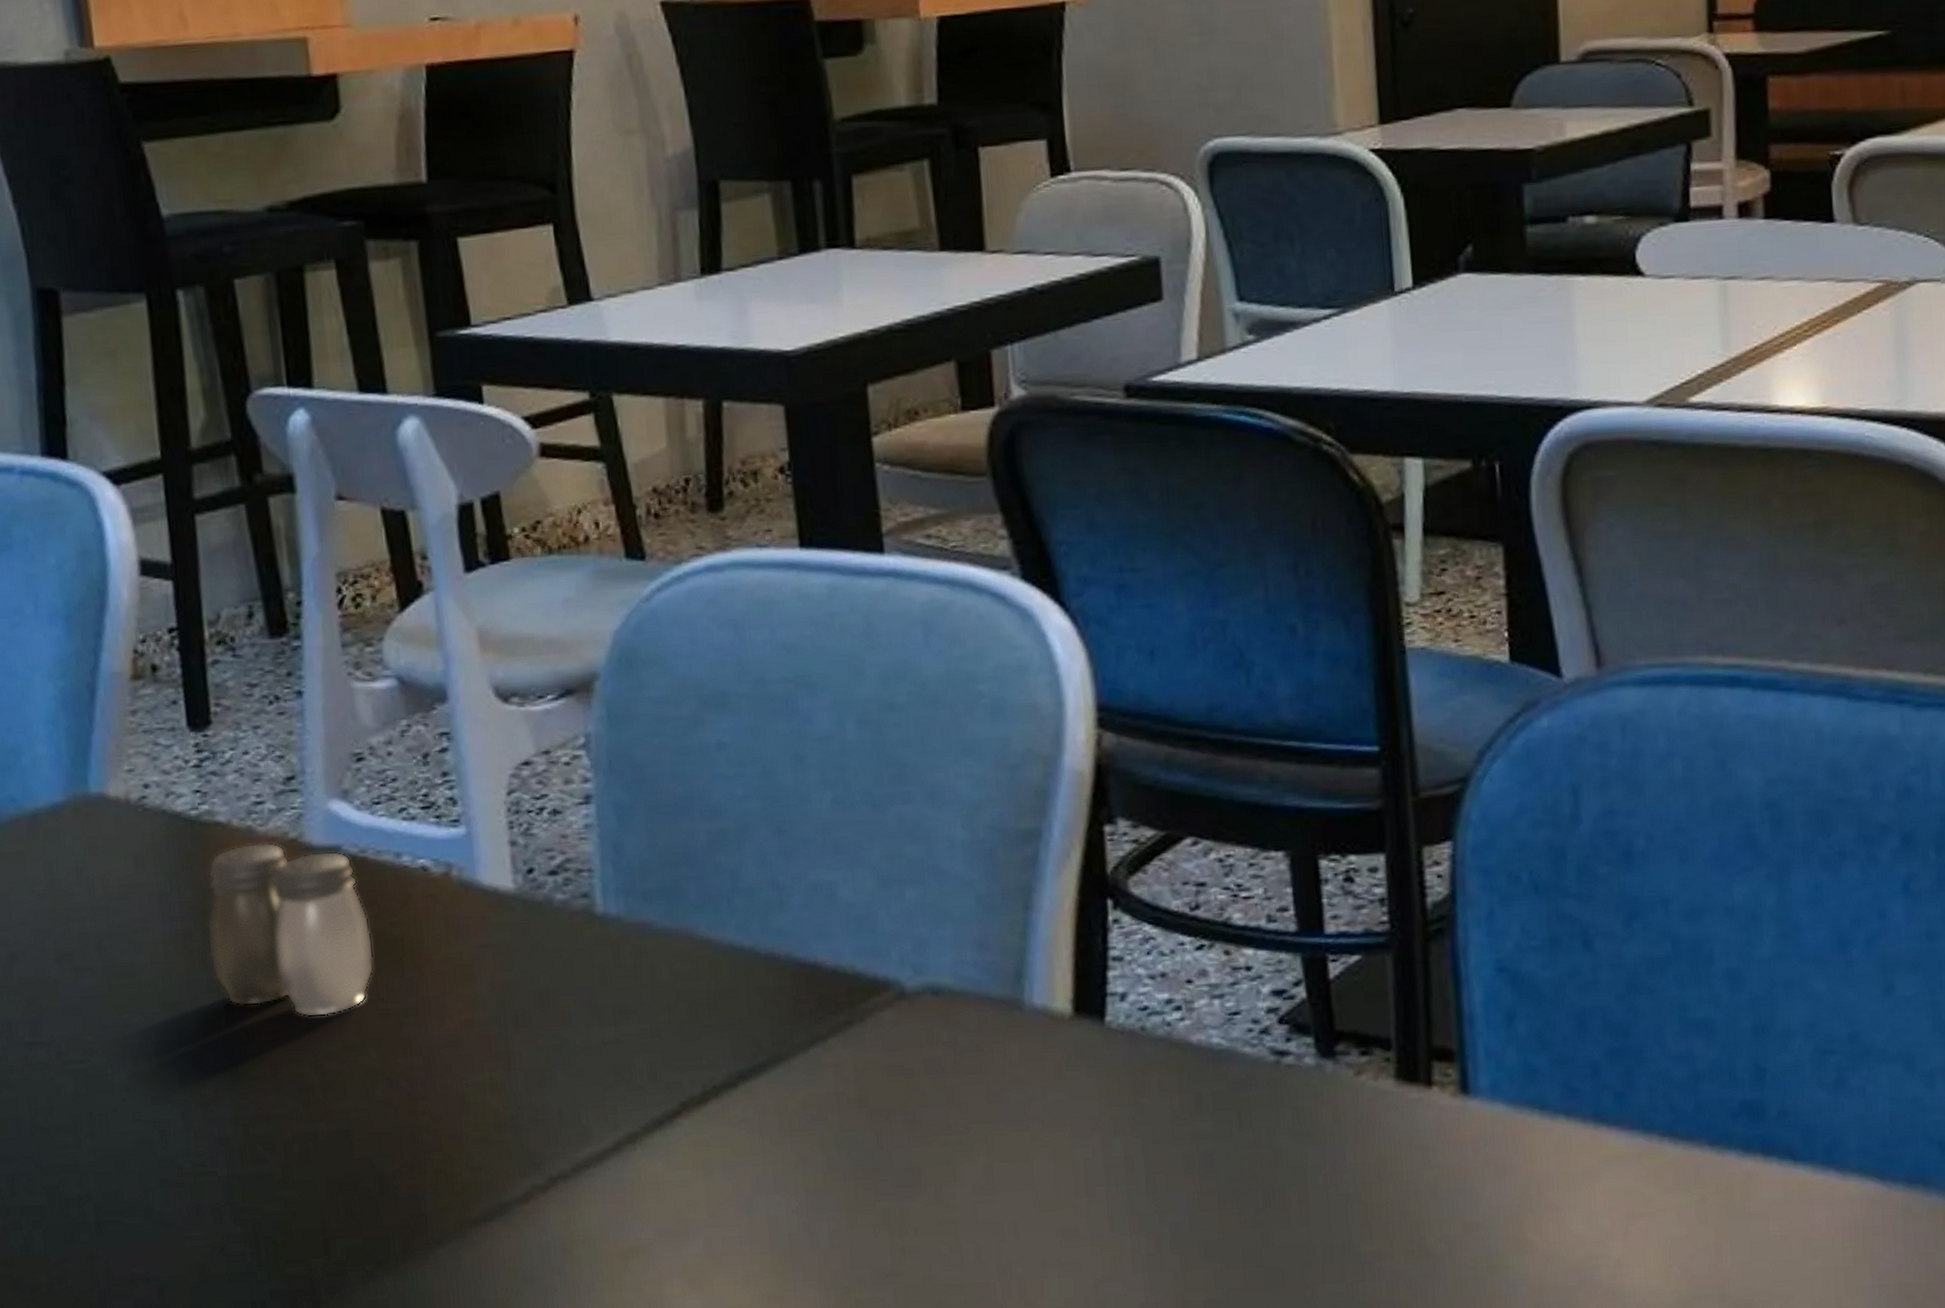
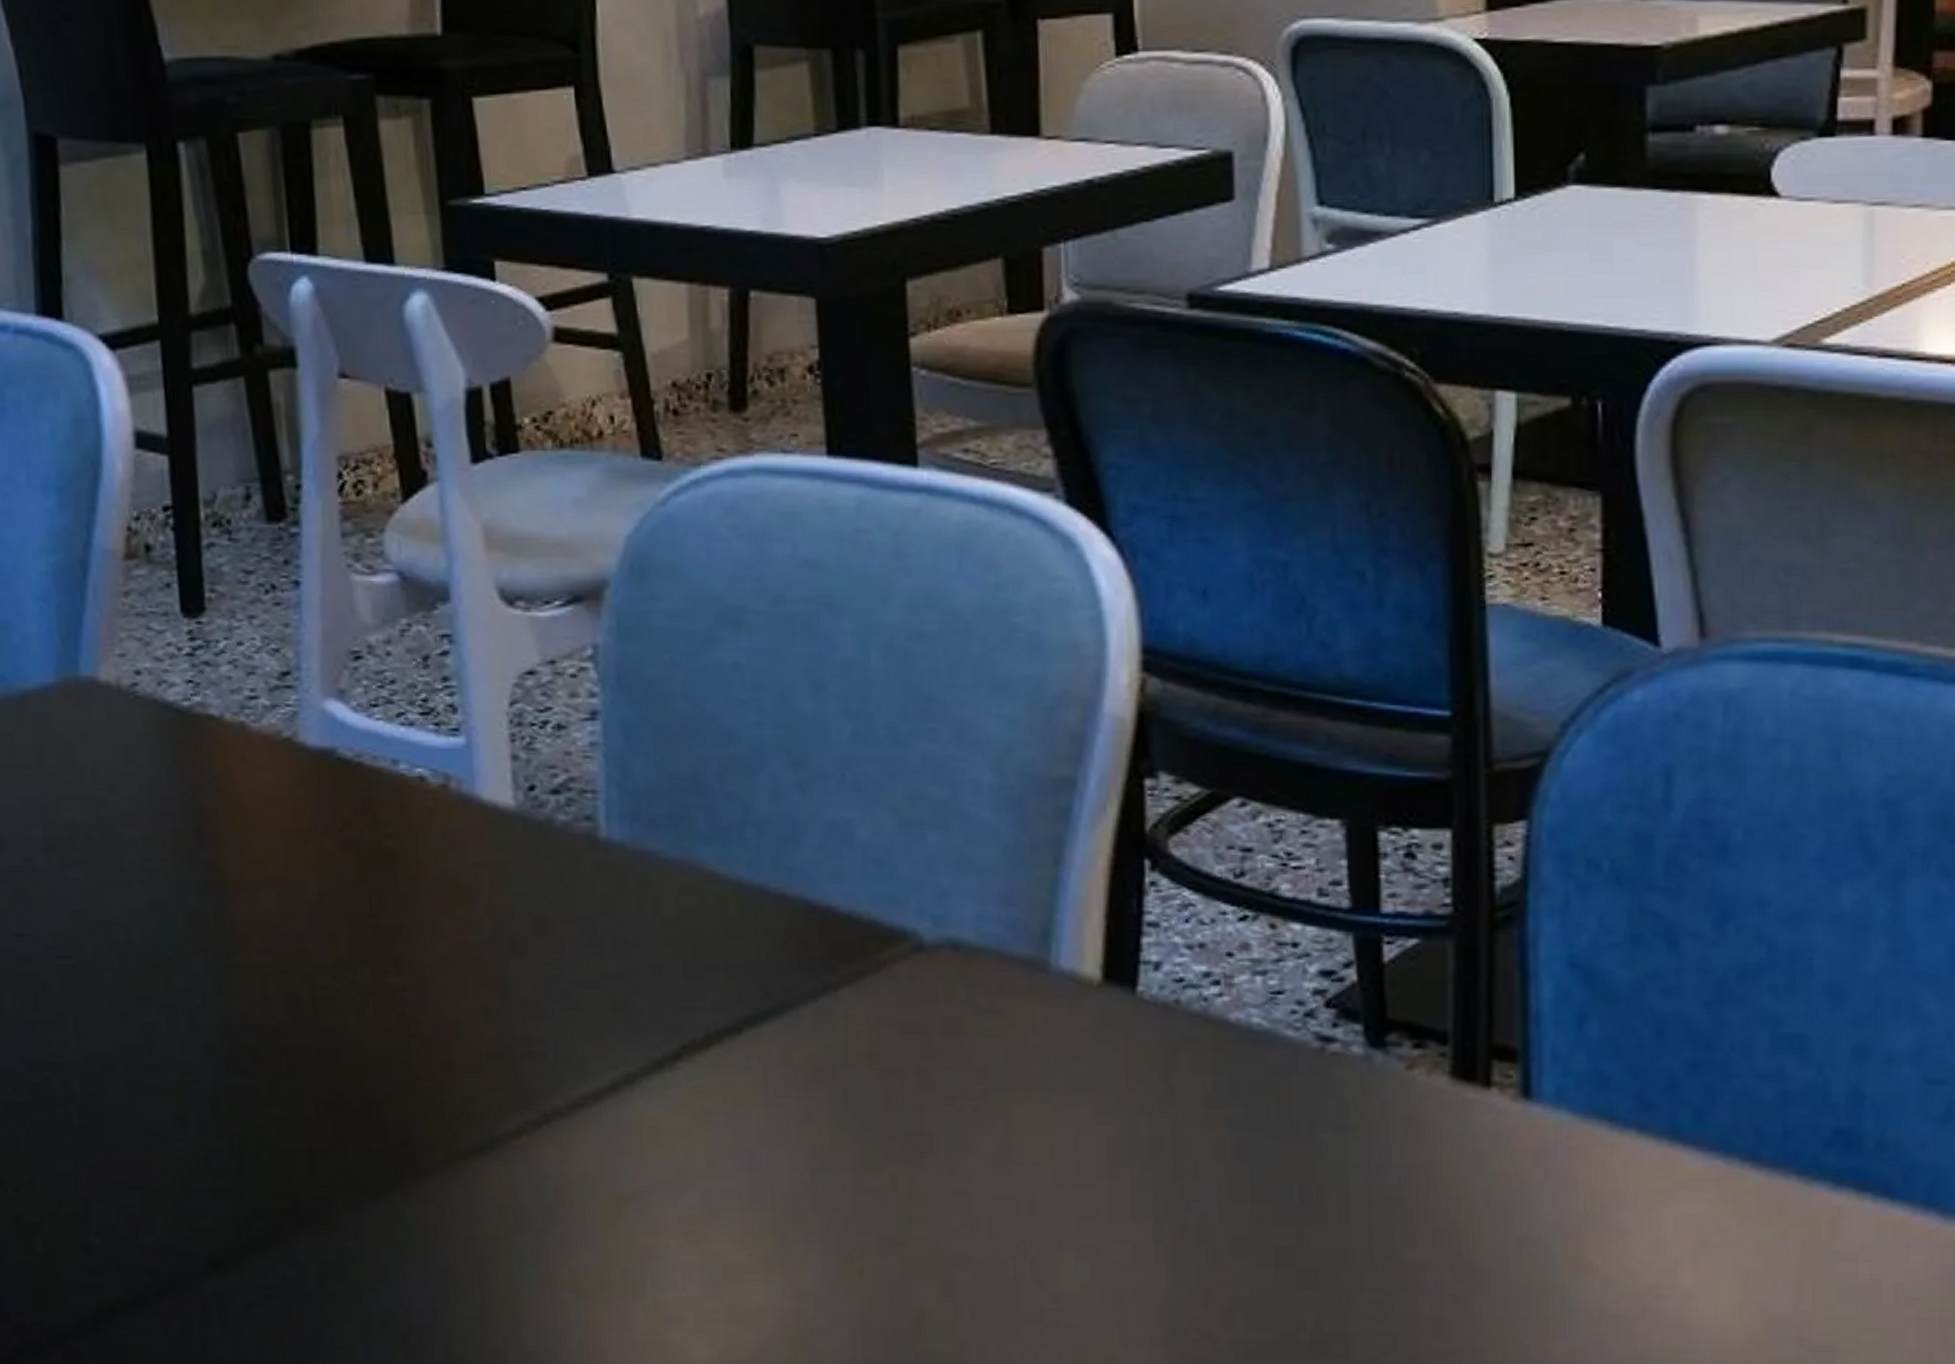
salt and pepper shaker: present [206,842,374,1018] -> none [197,740,368,928]

